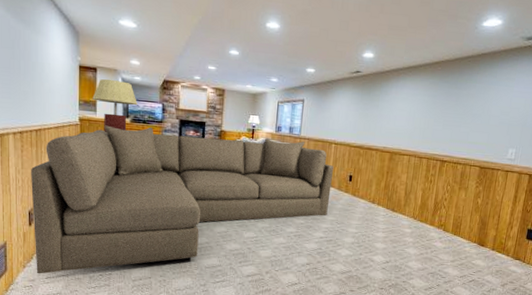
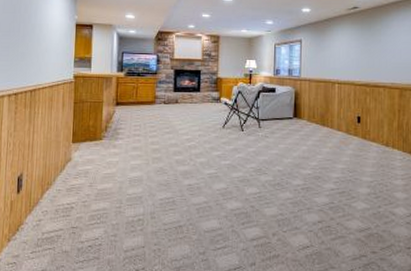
sofa: present [31,125,333,274] -> none [21,79,339,248]
floor lamp: present [92,78,137,132] -> none [87,34,132,88]

